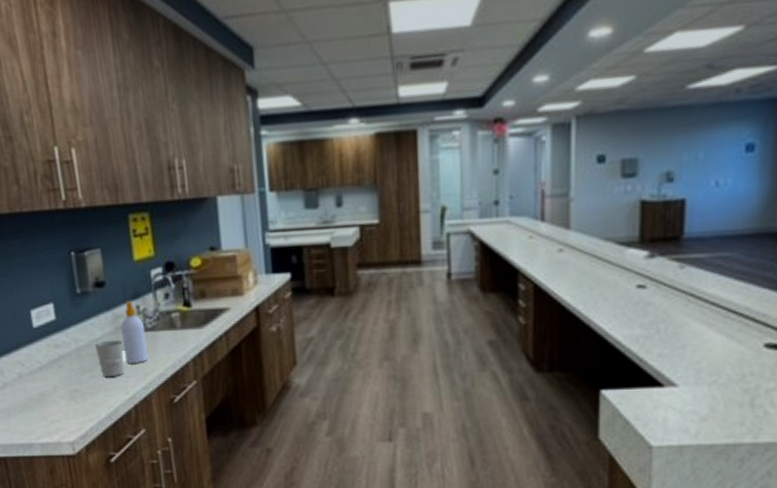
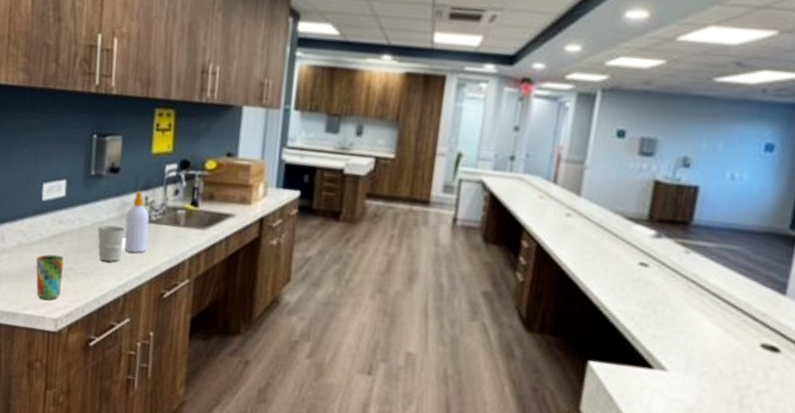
cup: none [40,380,72,426] -> present [36,254,64,301]

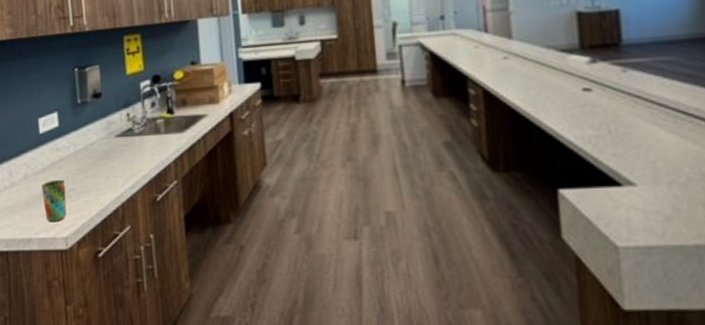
cup: present [97,225,125,263] -> none [90,144,114,178]
soap bottle: present [124,190,150,253] -> none [113,109,136,165]

